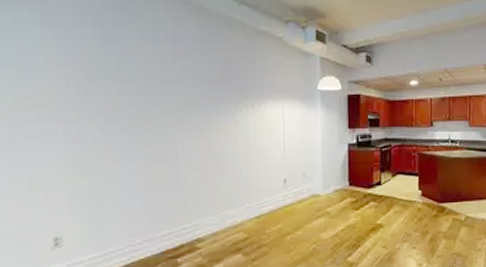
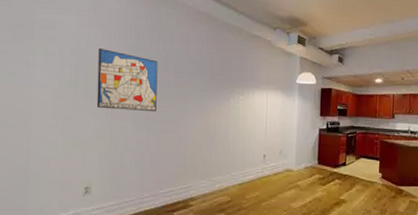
wall art: none [50,54,141,135] -> present [96,48,158,111]

